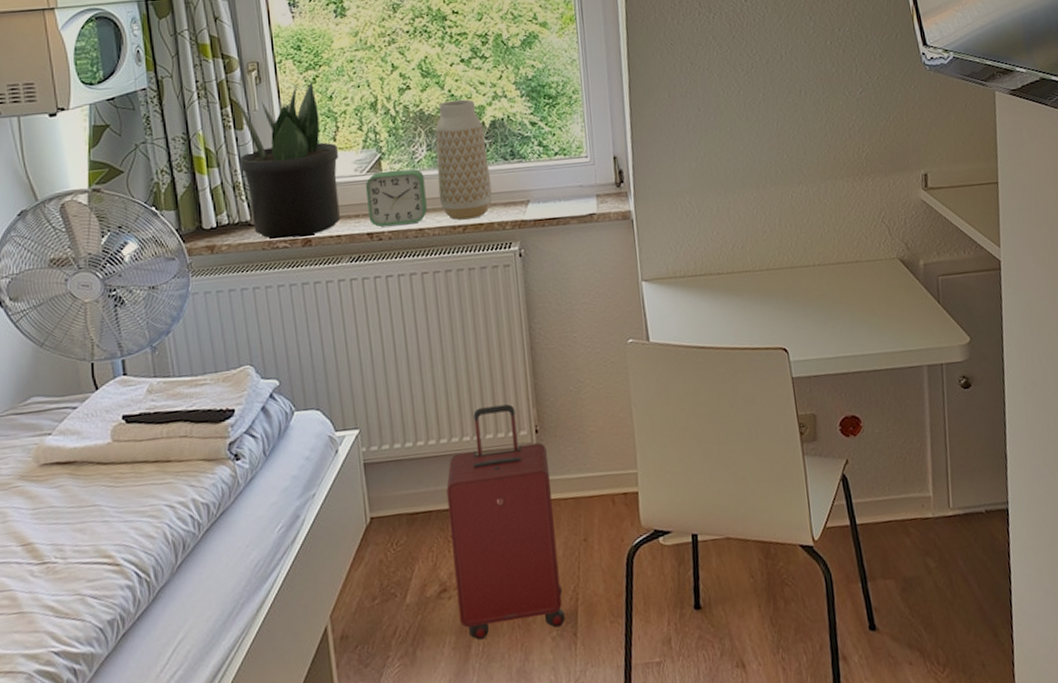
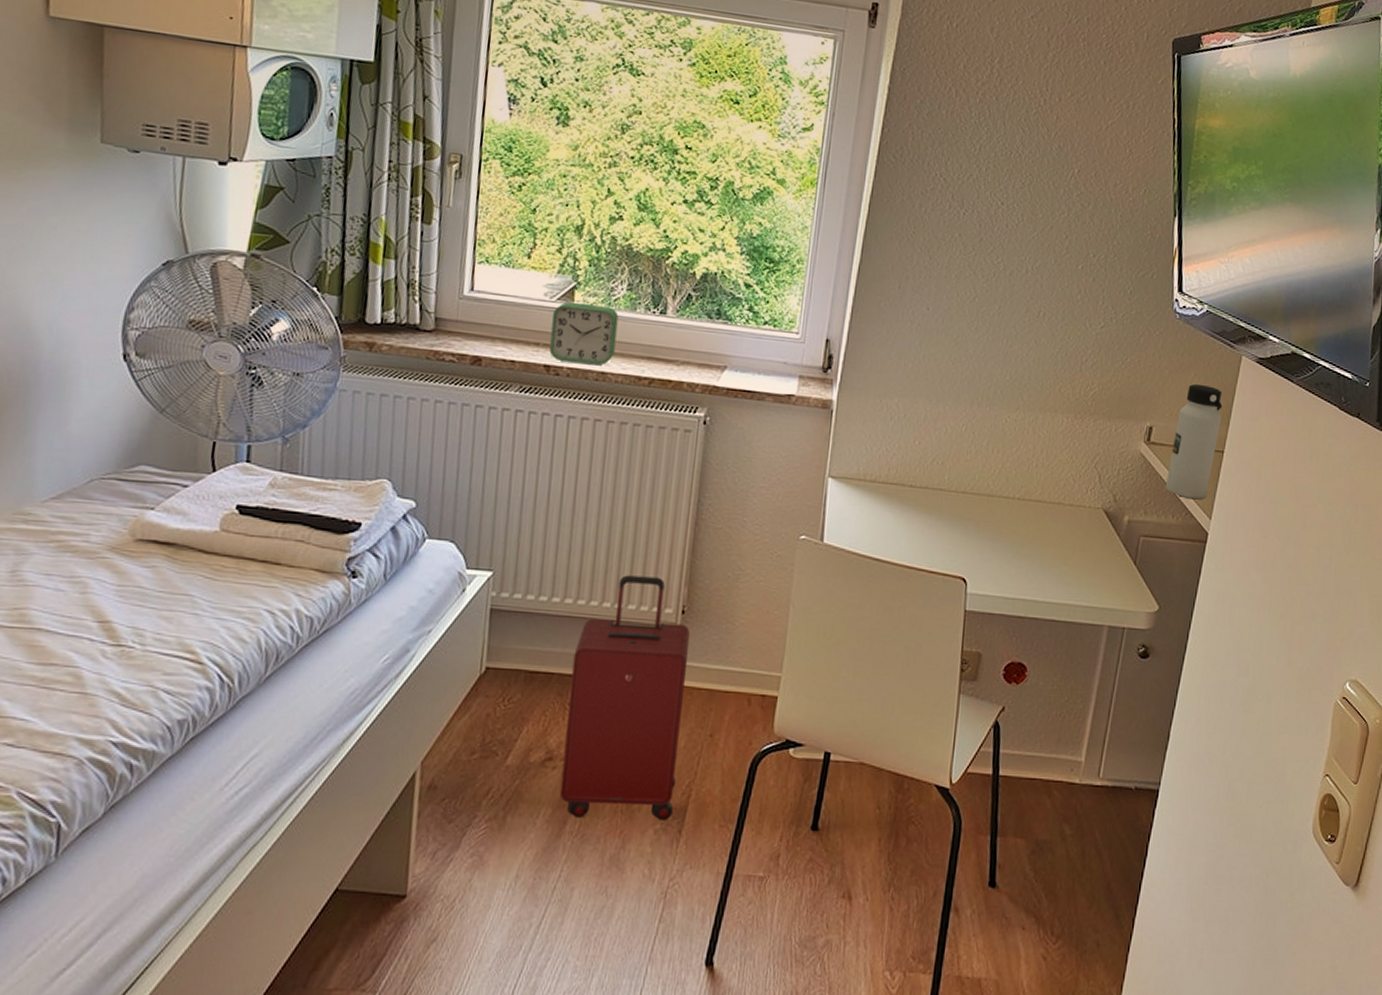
planter: present [230,81,340,239] -> none [420,176,531,355]
vase: present [435,99,493,220] -> none [629,241,693,374]
water bottle: none [948,125,992,233] -> present [1165,384,1223,500]

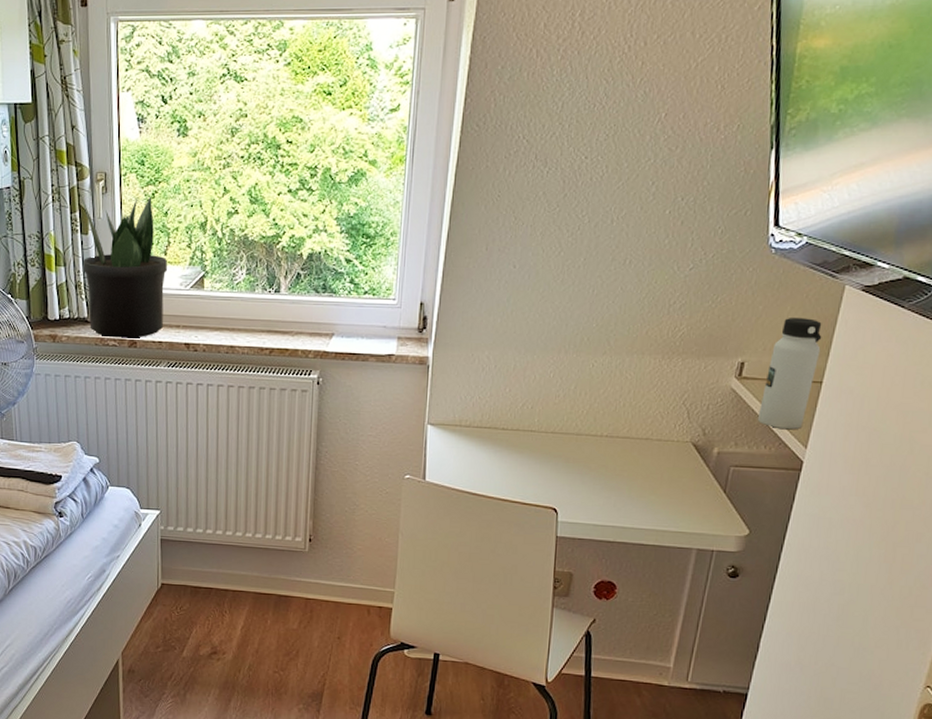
planter: none [420,176,531,355] -> present [80,194,168,338]
alarm clock: present [549,302,619,366] -> none [187,289,241,341]
suitcase: present [559,575,690,821] -> none [224,511,317,702]

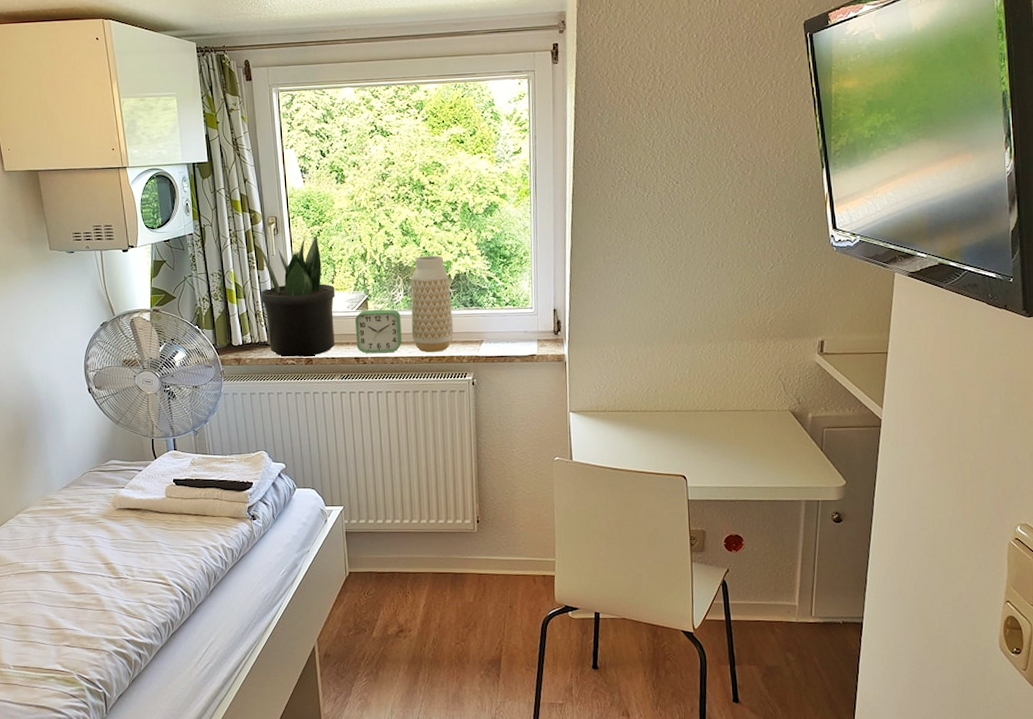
alarm clock: none [187,289,241,341] -> present [354,309,402,353]
vase: none [252,229,301,344] -> present [411,255,454,352]
water bottle: present [757,318,822,430] -> none [840,301,883,394]

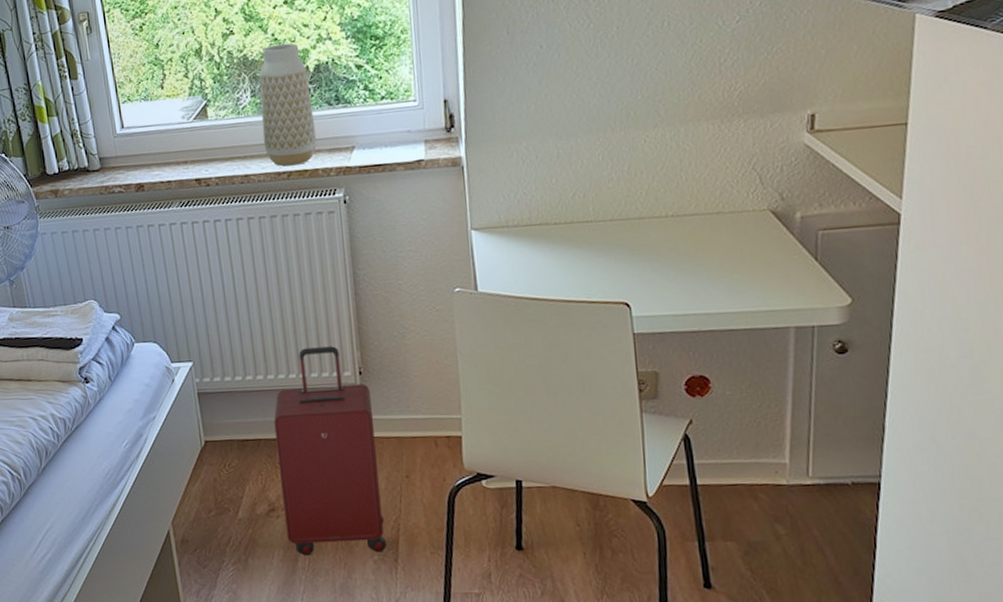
planter: present [254,234,336,357] -> none [63,29,170,184]
alarm clock: present [354,309,402,353] -> none [192,115,253,173]
suitcase: none [406,498,491,670] -> present [273,346,386,556]

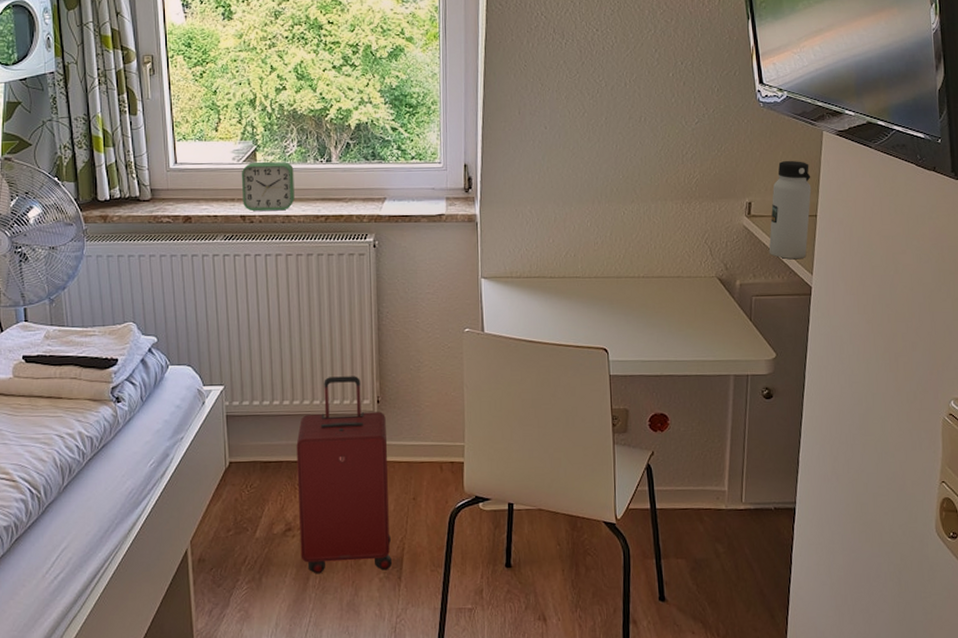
alarm clock: none [192,115,253,173] -> present [241,161,295,211]
vase: present [259,43,317,167] -> none [305,102,353,211]
water bottle: none [839,55,900,182] -> present [768,161,812,260]

